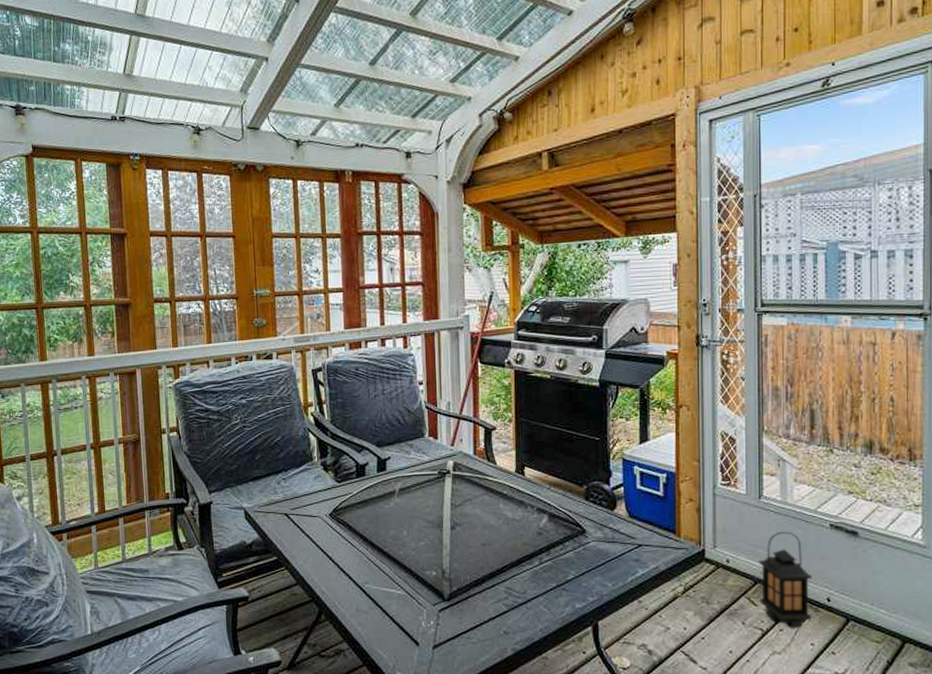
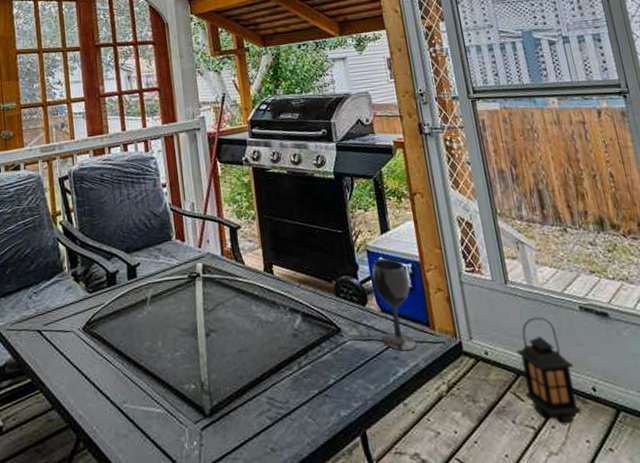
wine glass: none [625,467,661,554] -> present [372,258,417,351]

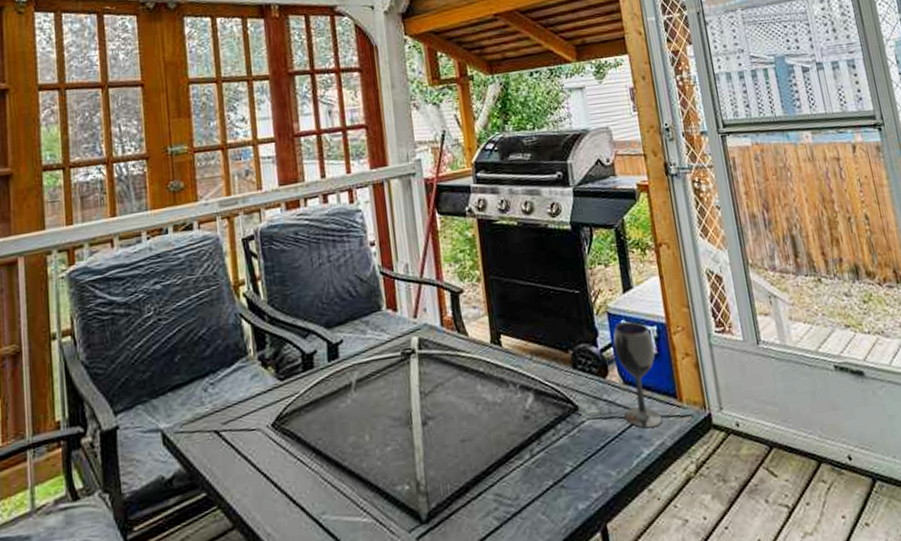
lantern: present [516,317,582,424] -> none [769,379,837,500]

